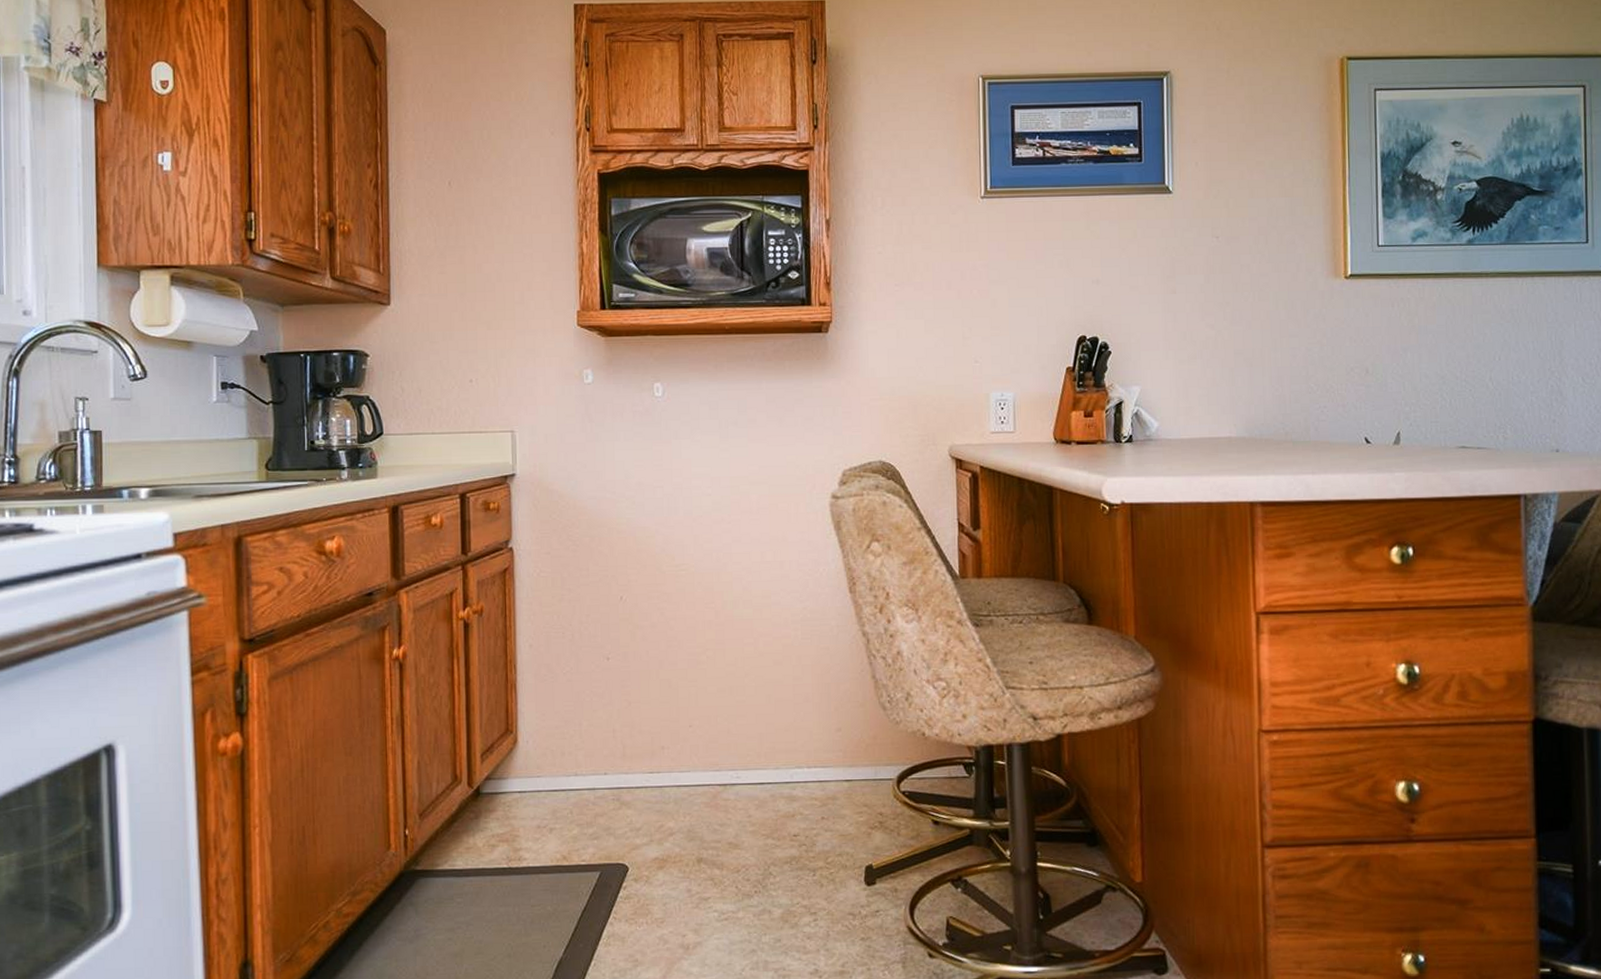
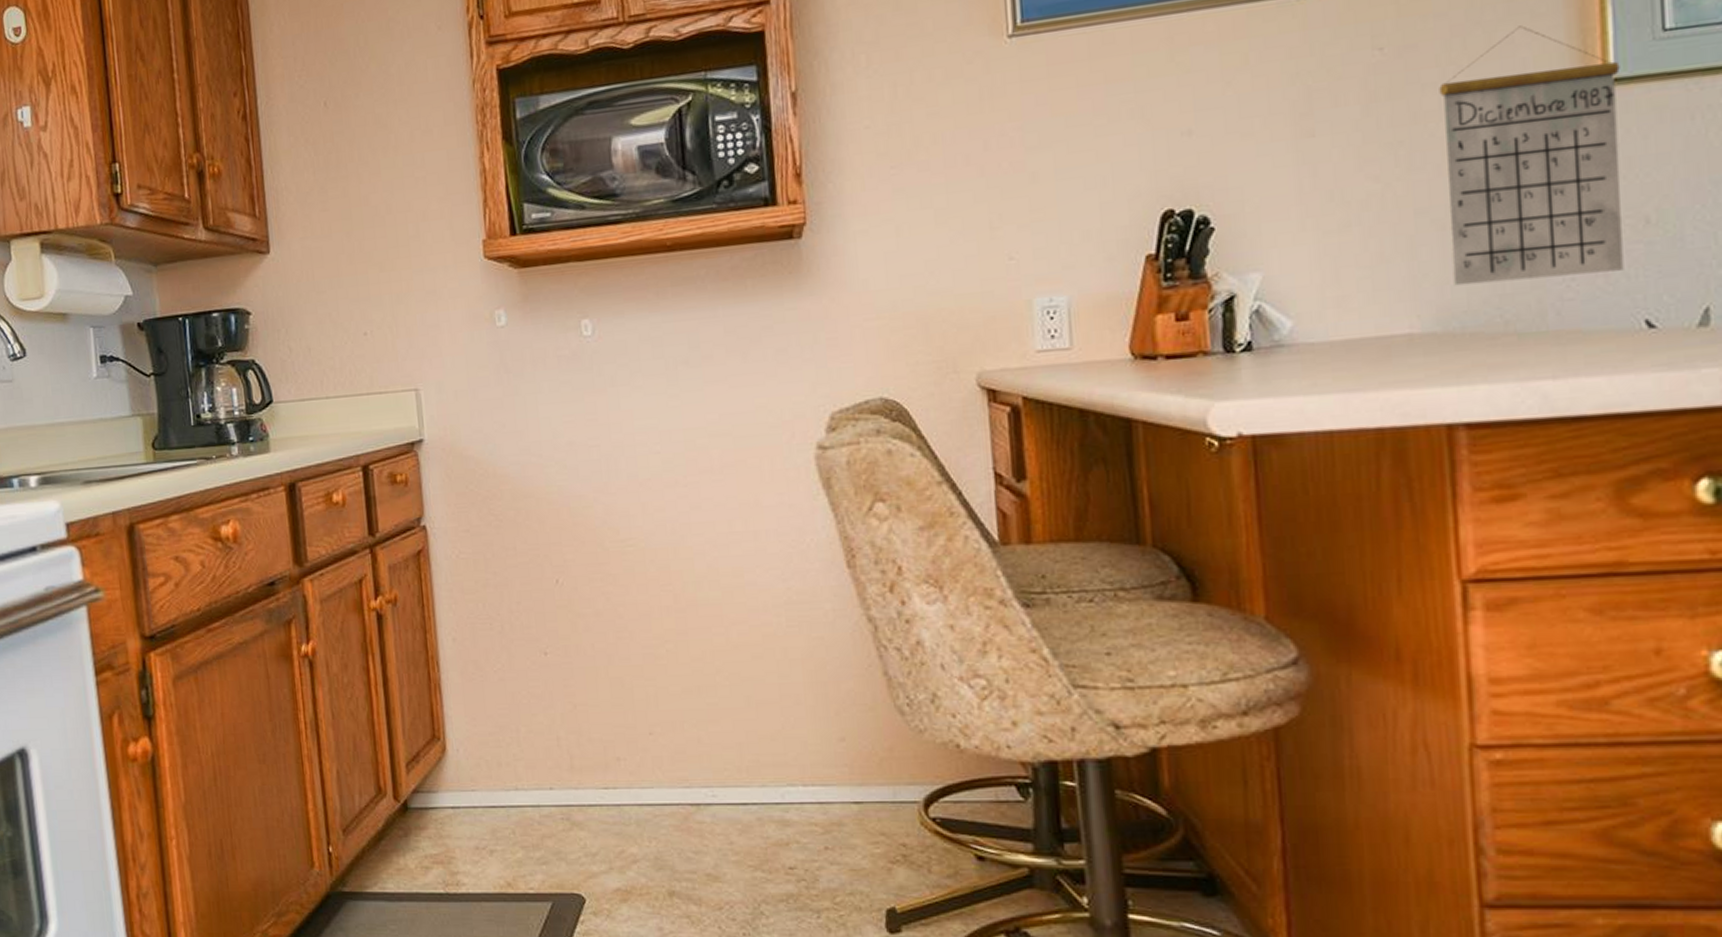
calendar: none [1251,232,1354,406] -> present [1439,25,1624,286]

